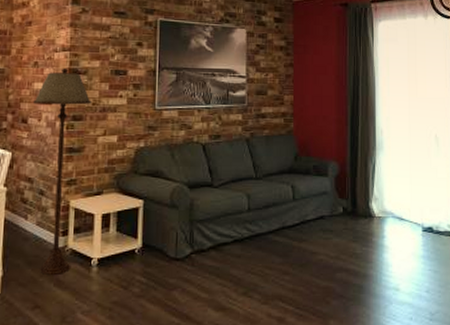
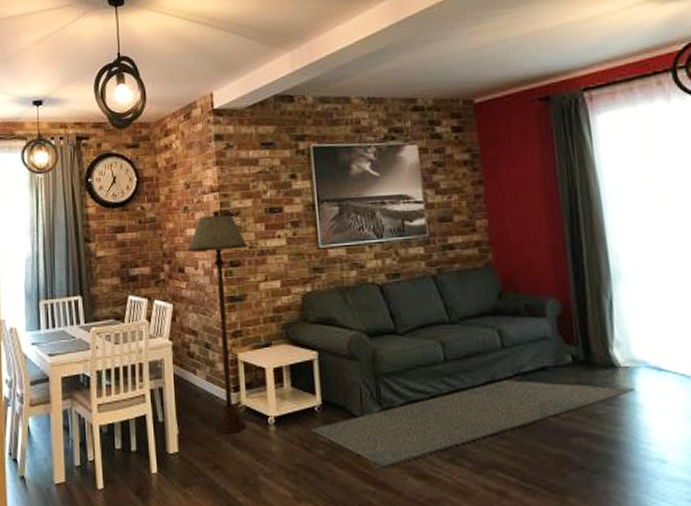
rug: none [130,224,384,302] -> present [311,377,636,468]

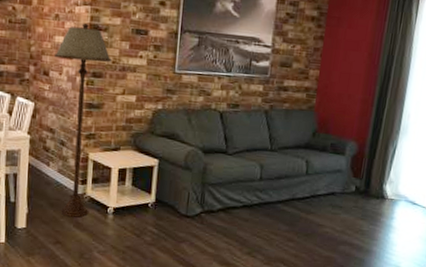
rug: present [311,377,636,468] -> none [143,197,394,255]

